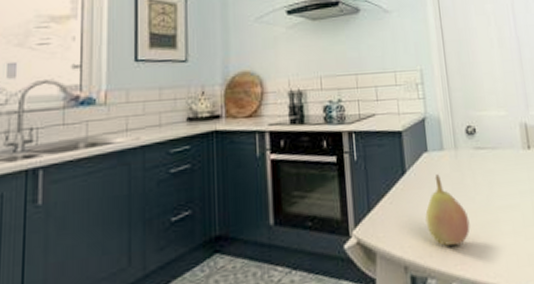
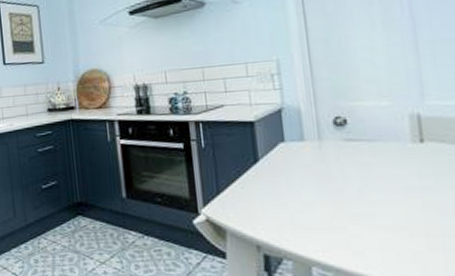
fruit: present [425,174,470,246] -> none [281,164,336,234]

